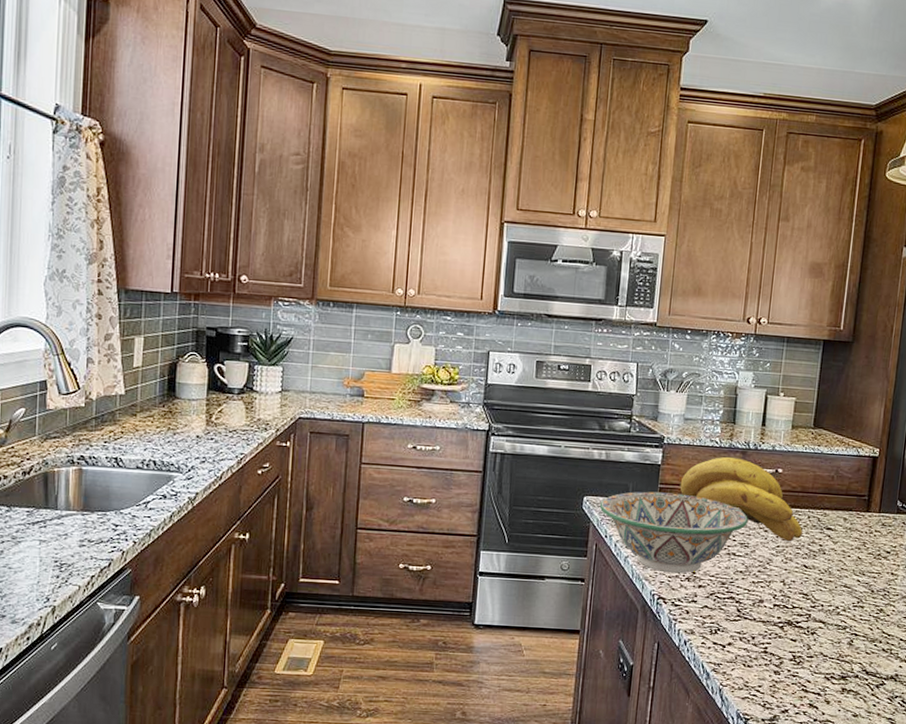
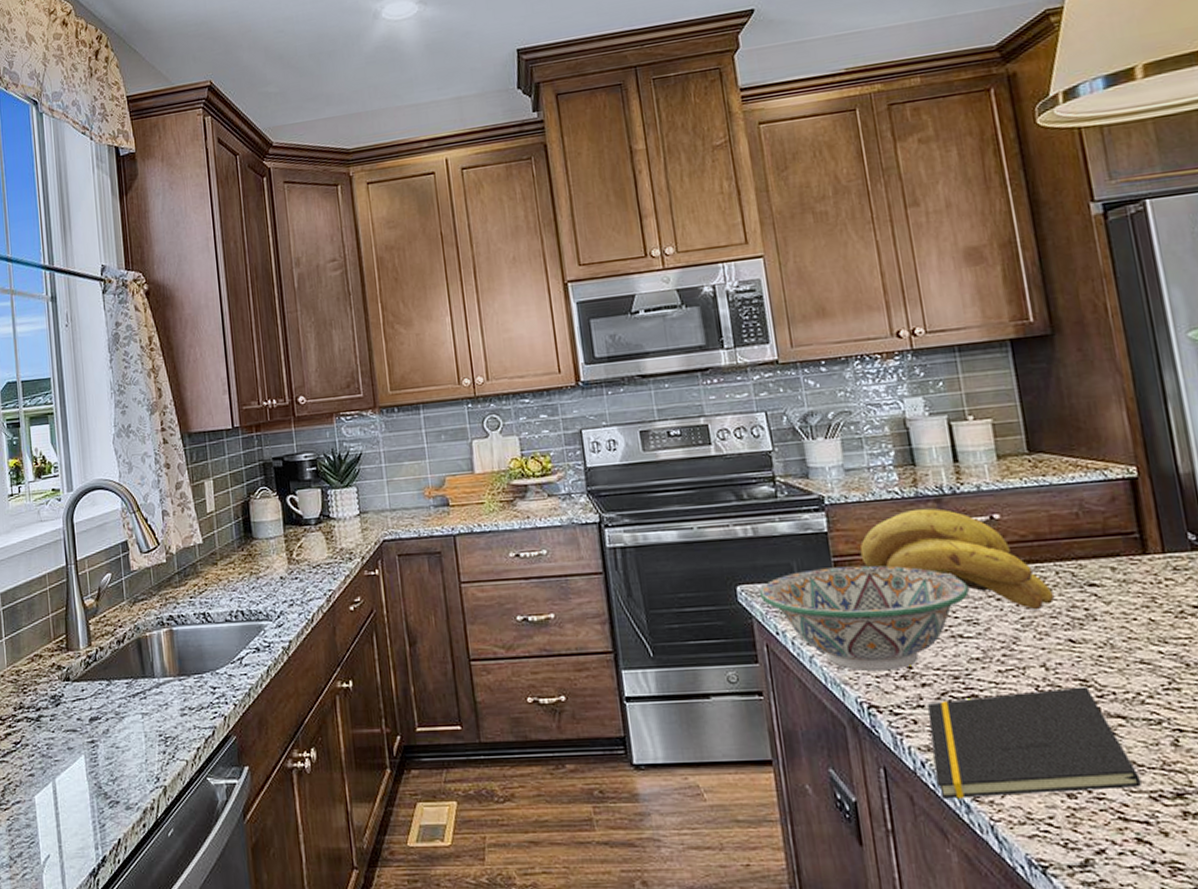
notepad: none [691,598,823,671] -> present [927,686,1142,799]

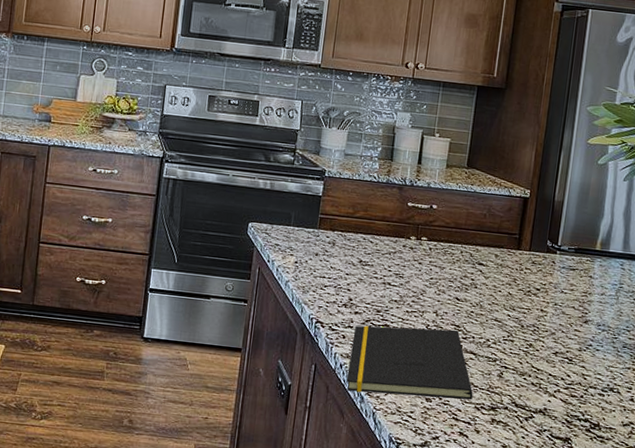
decorative bowl: present [759,565,969,672] -> none [263,220,403,300]
banana bunch: present [859,508,1055,610] -> none [339,191,456,275]

